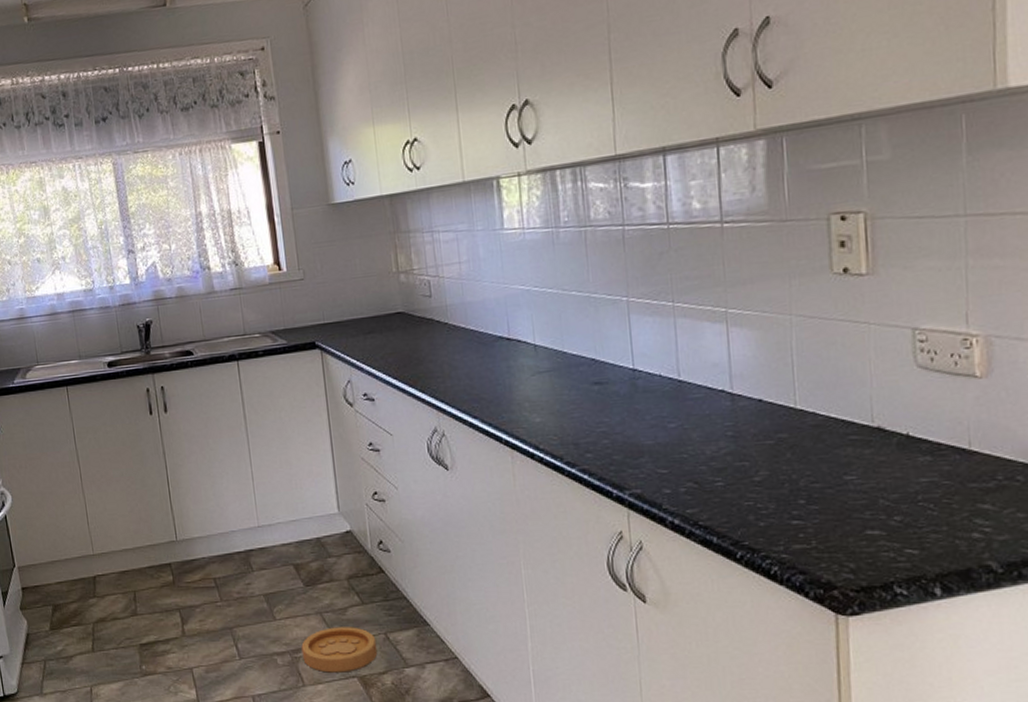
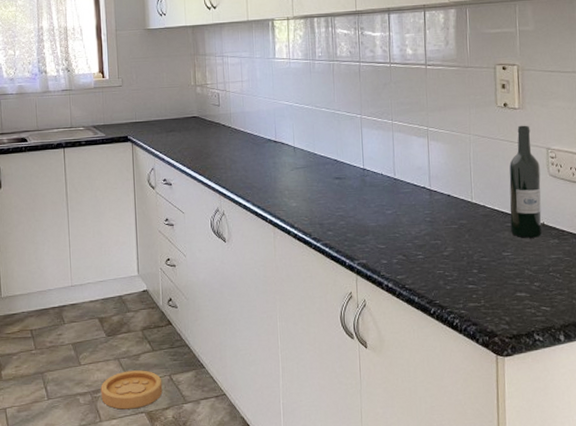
wine bottle: none [852,297,905,456] -> present [509,125,542,238]

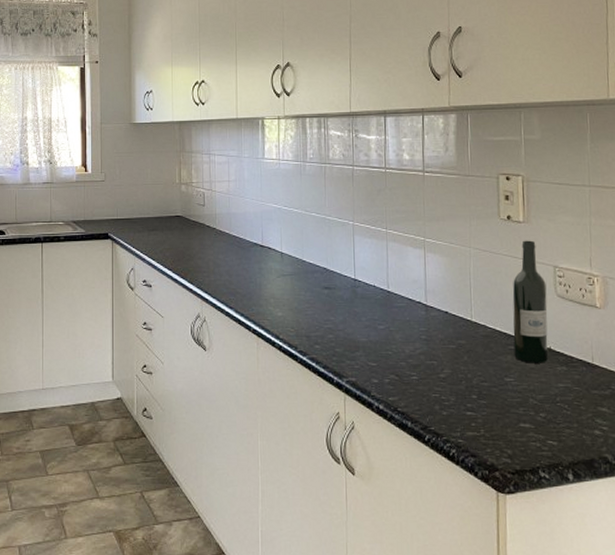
pet bowl: present [101,370,163,410] -> none [68,484,133,527]

